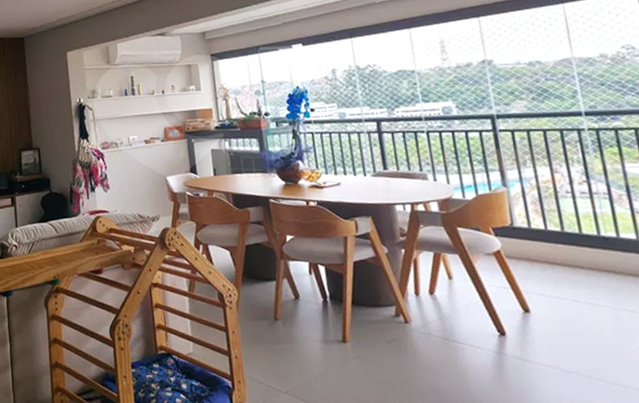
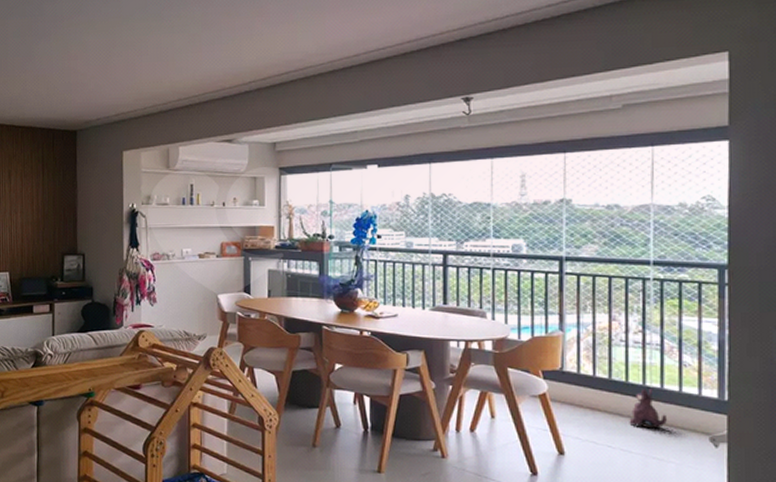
plush toy: none [590,239,630,279] -> present [629,389,667,428]

